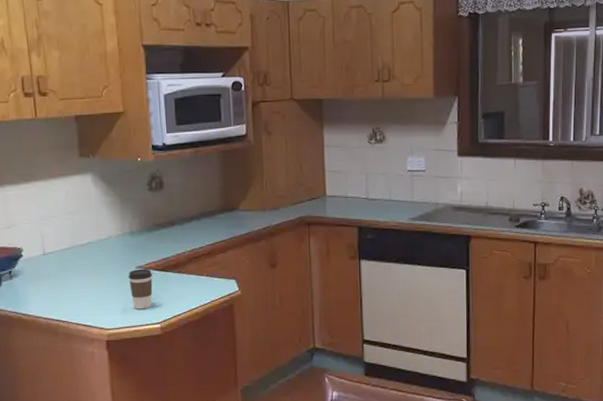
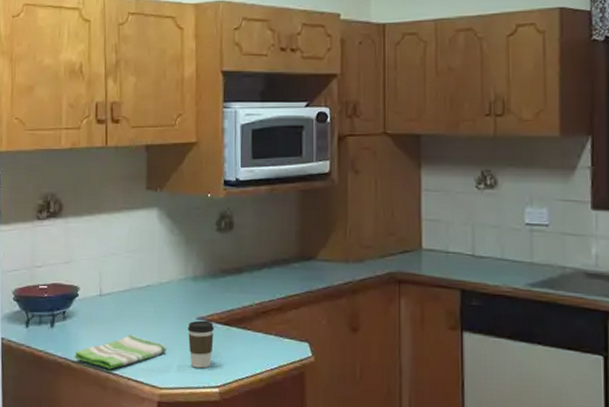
dish towel: none [24,286,111,318] -> present [75,334,167,370]

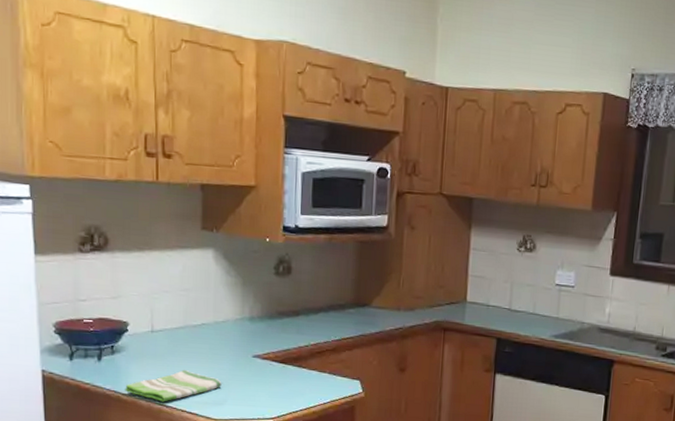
coffee cup: present [187,320,214,369] -> none [243,358,270,402]

